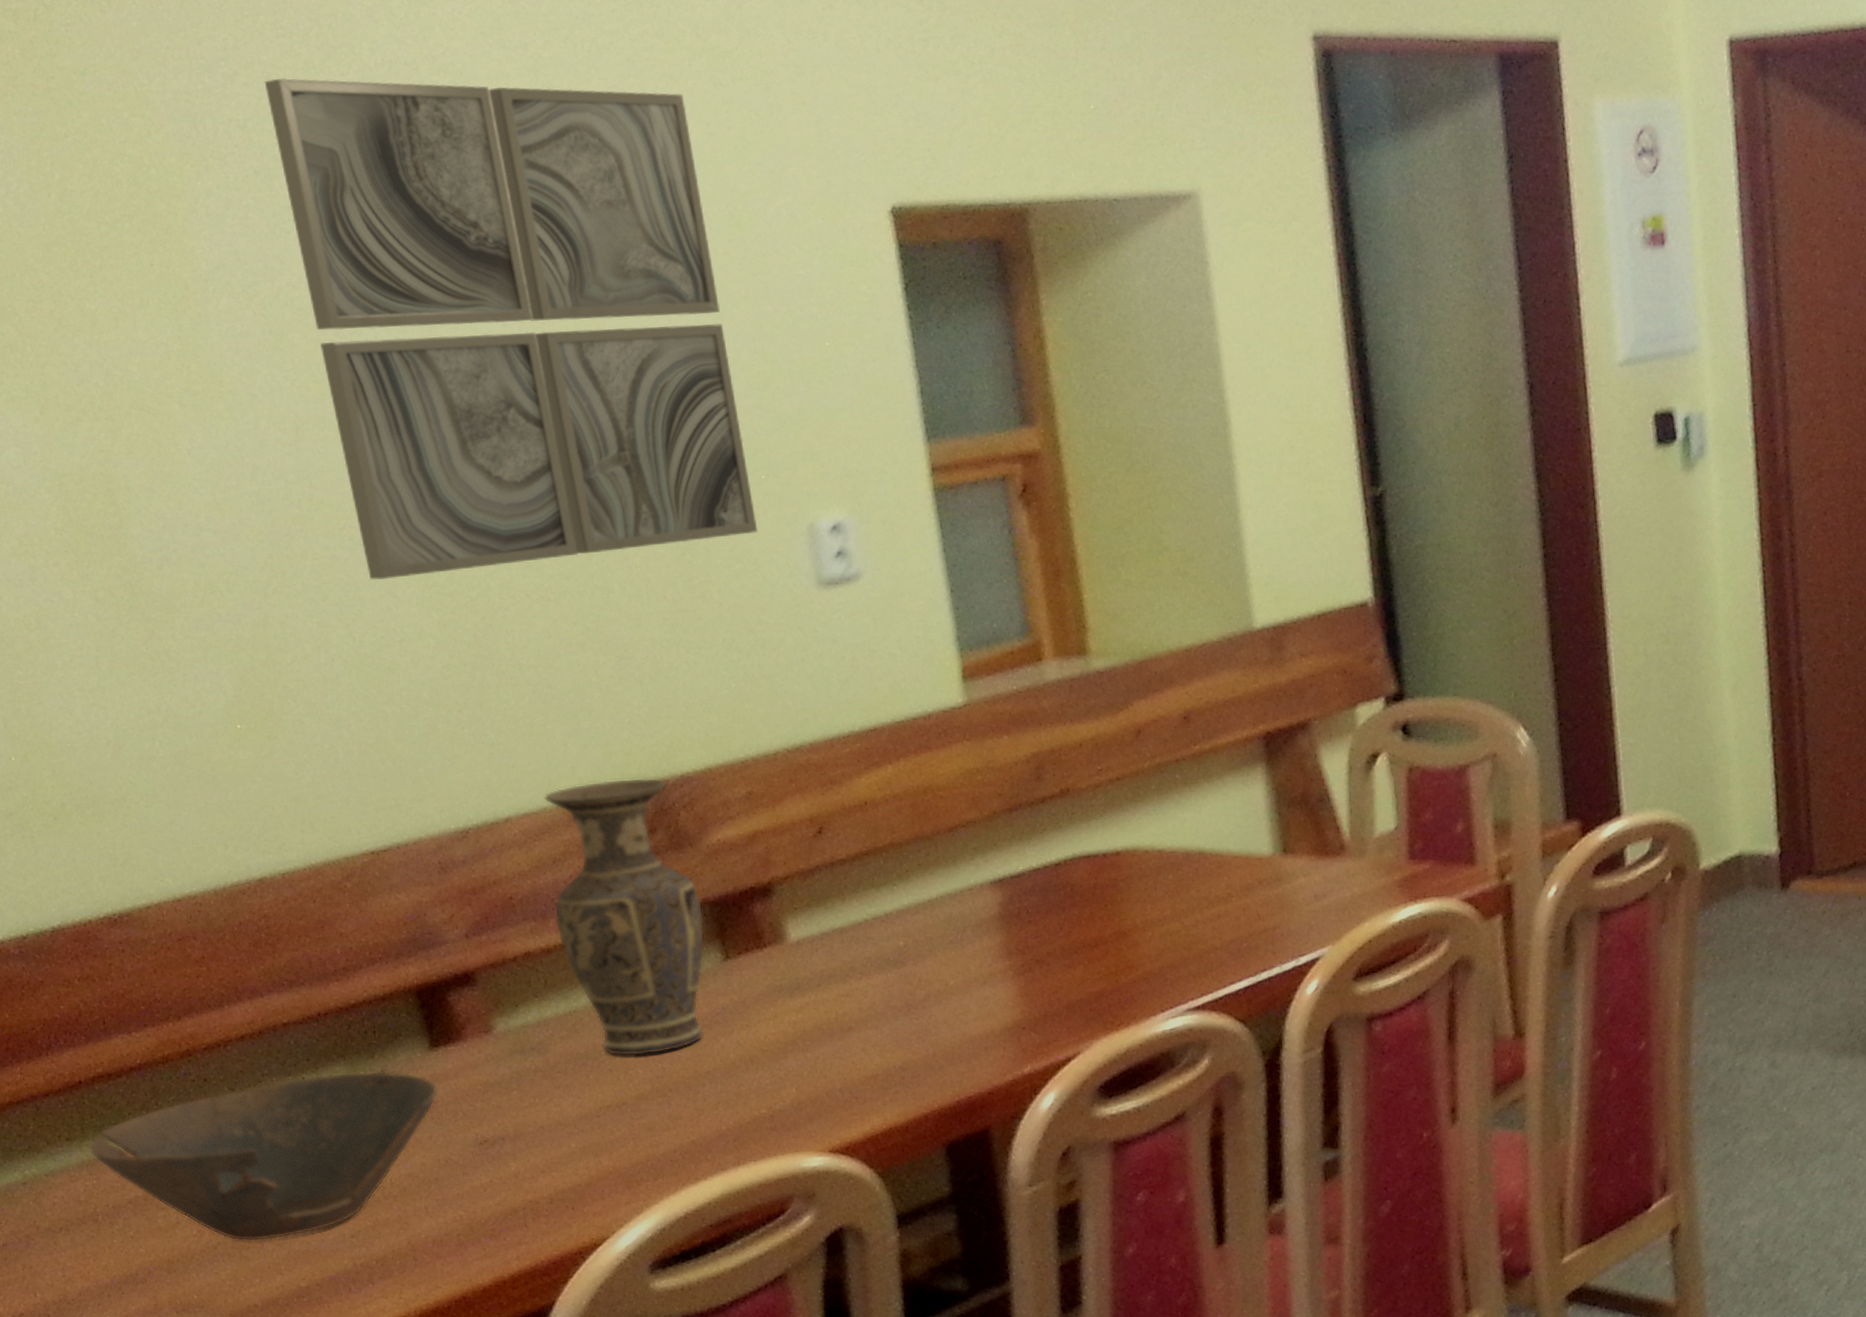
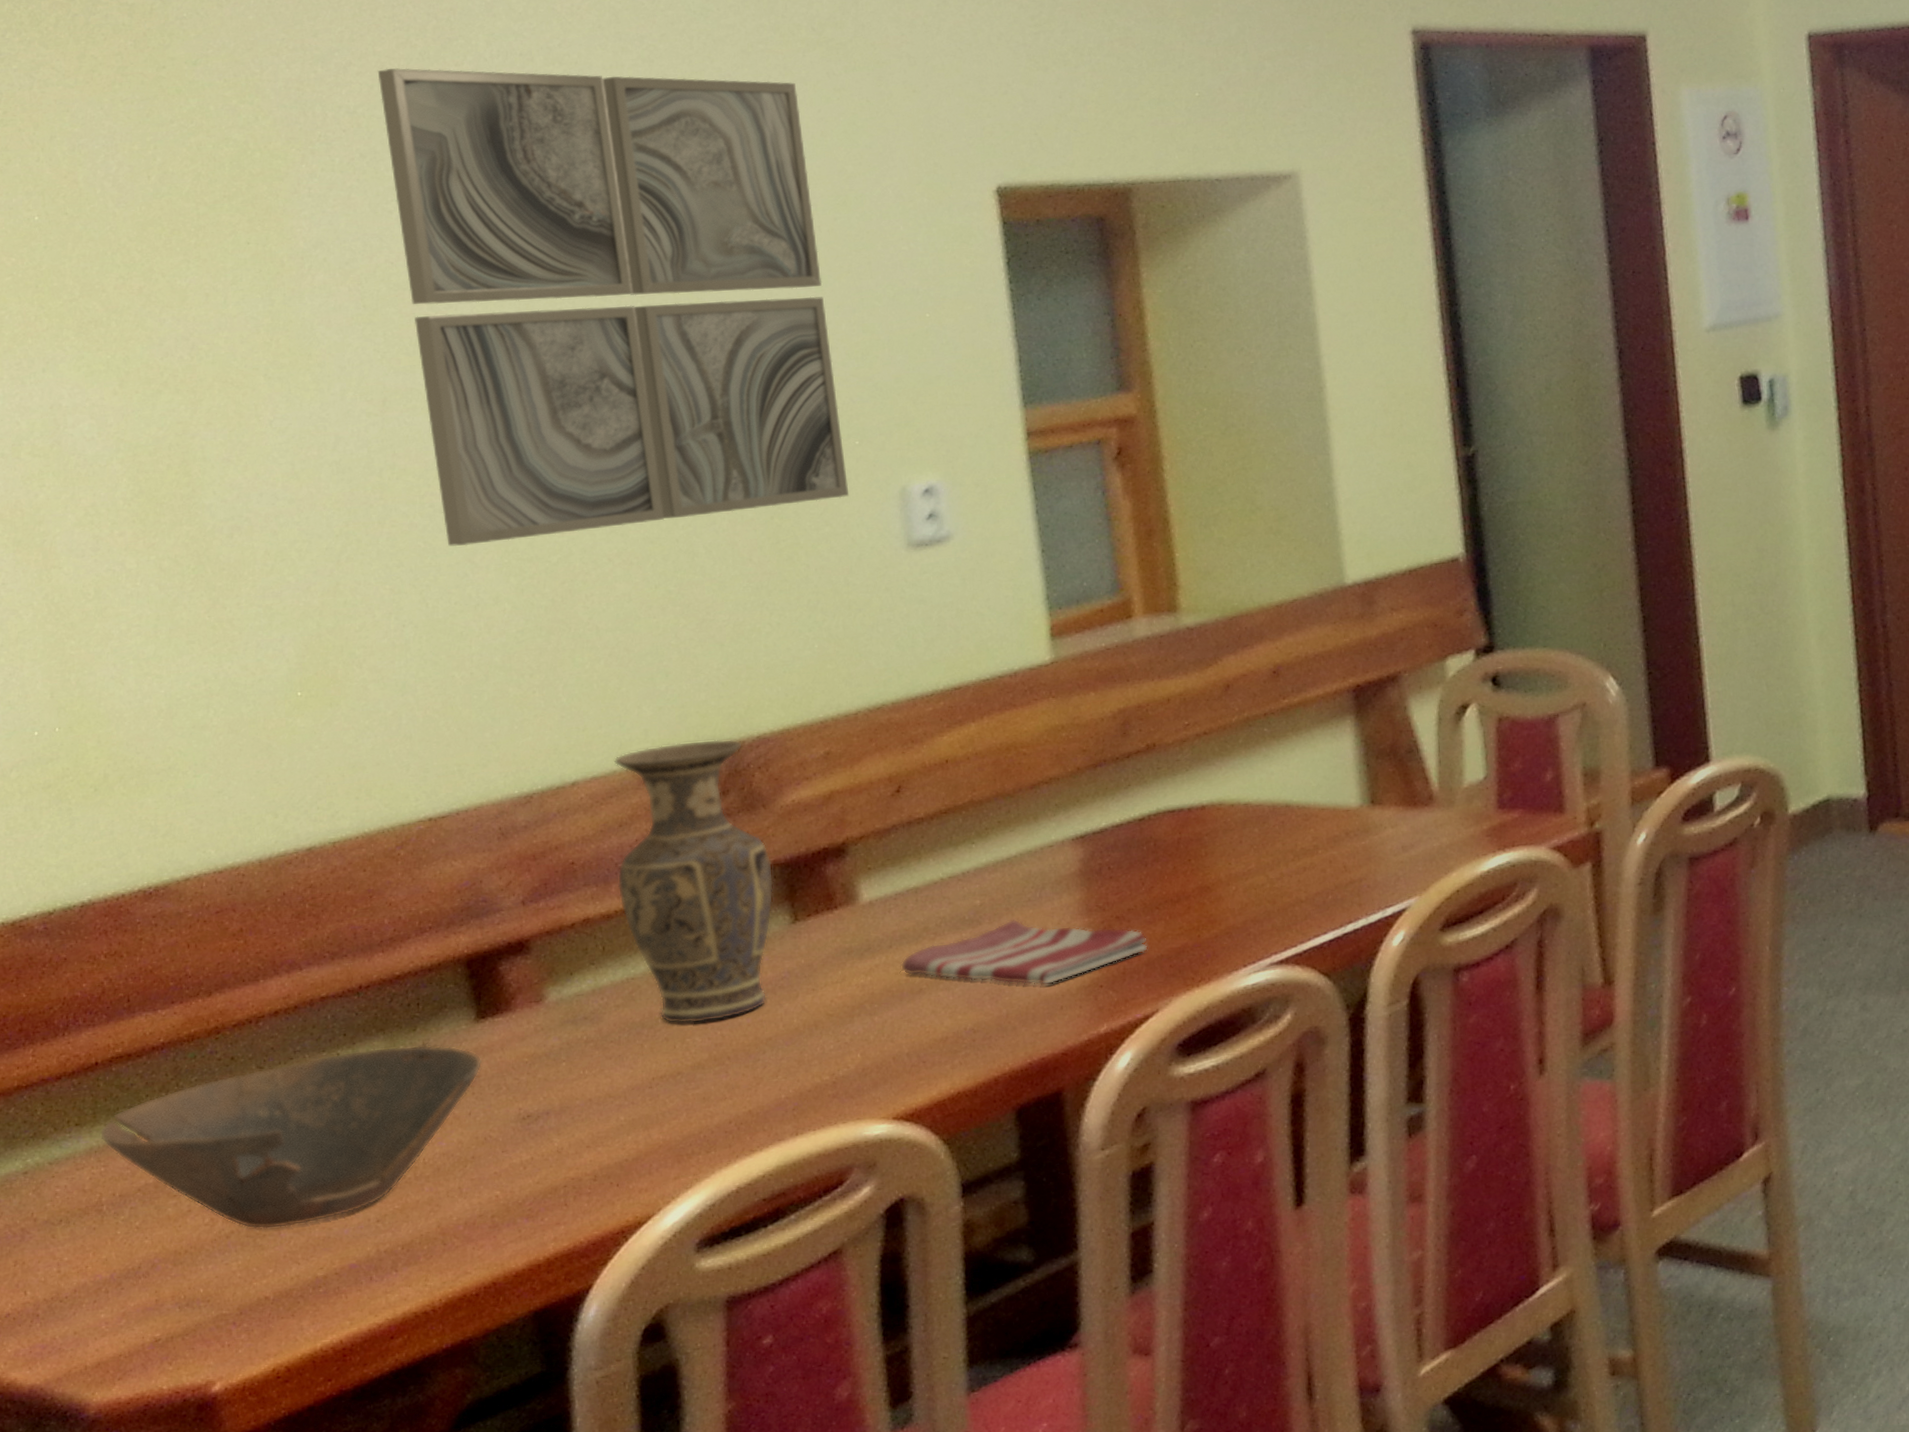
dish towel: none [830,960,1068,1026] -> present [901,918,1148,986]

